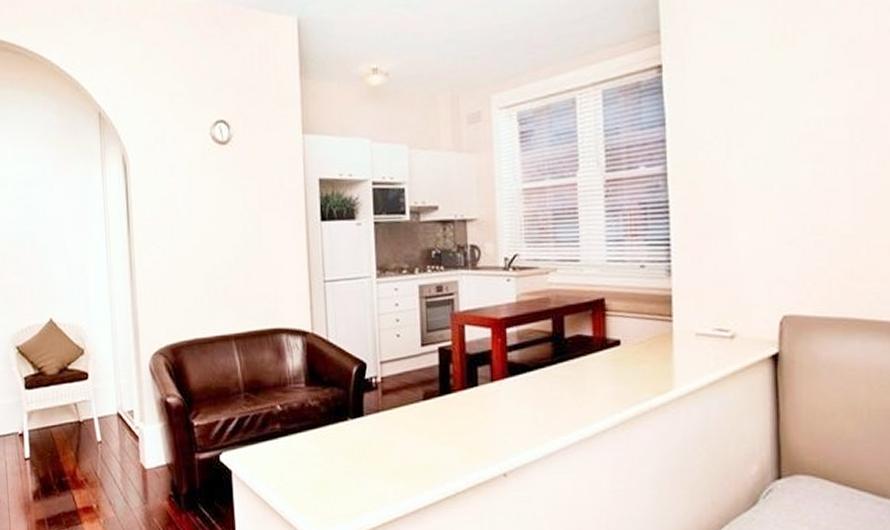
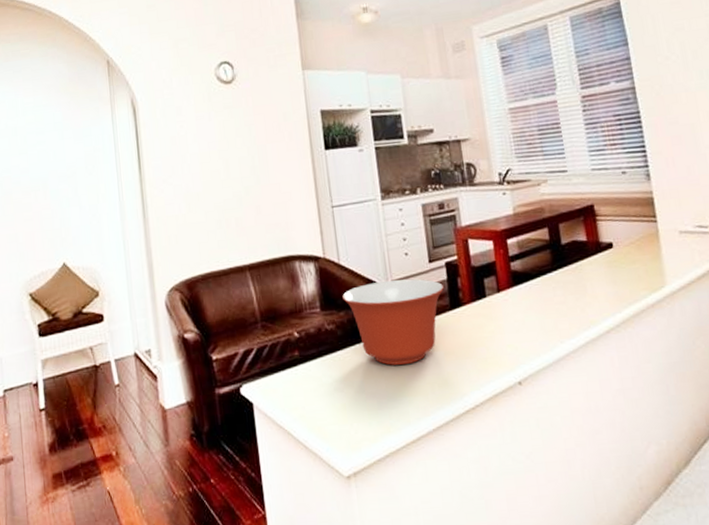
mixing bowl: none [328,361,434,447] -> present [342,279,444,366]

